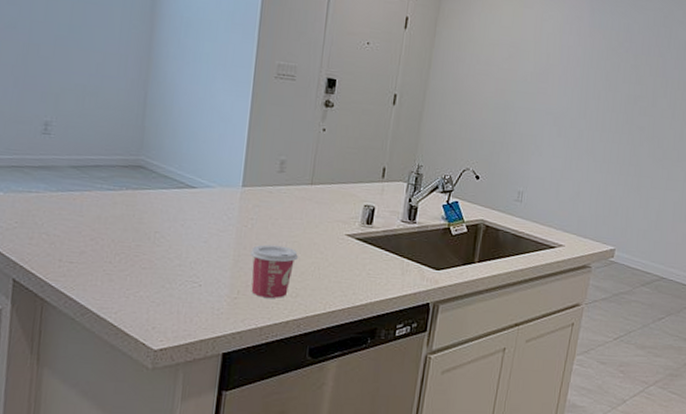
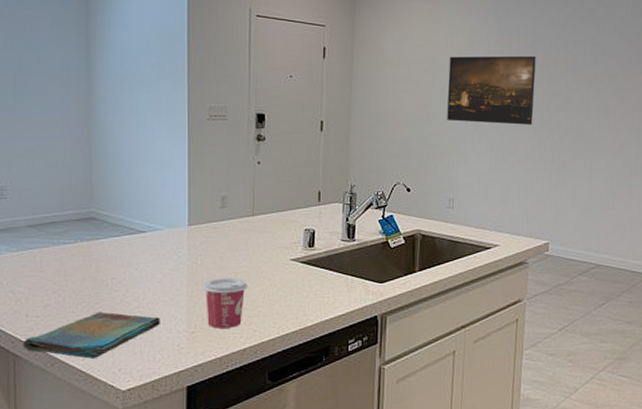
dish towel: none [52,265,202,313] -> present [22,311,160,359]
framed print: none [526,44,626,126] -> present [447,55,536,125]

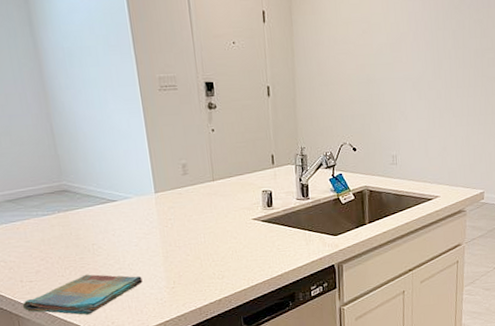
cup: present [201,277,249,329] -> none [175,237,217,283]
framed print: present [447,55,536,125] -> none [385,10,469,82]

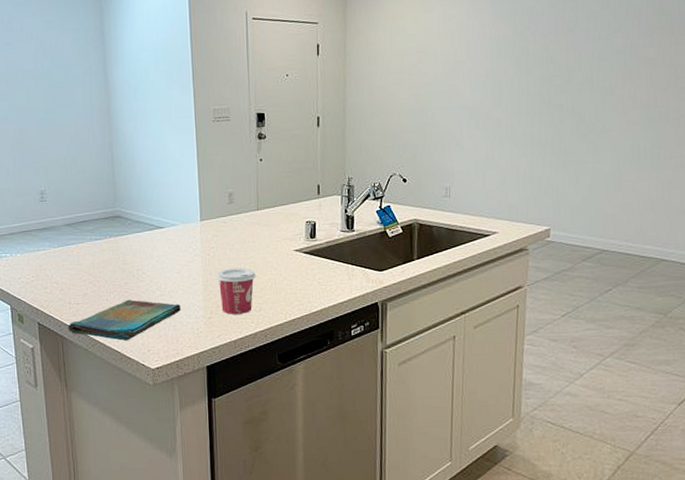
cup: none [175,237,217,283] -> present [215,267,257,314]

